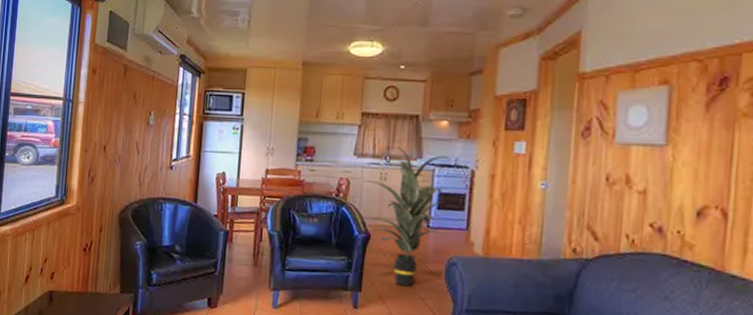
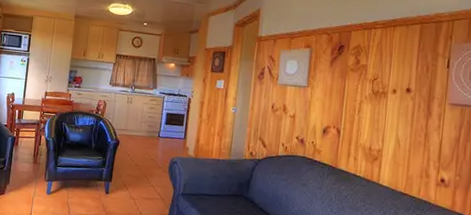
indoor plant: present [362,148,452,286] -> none [115,81,176,178]

